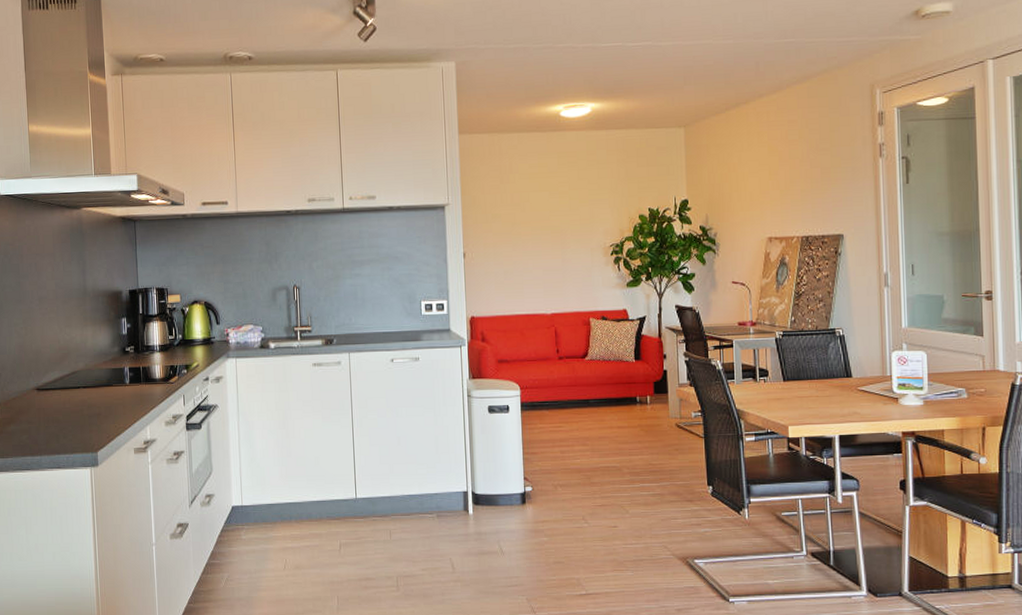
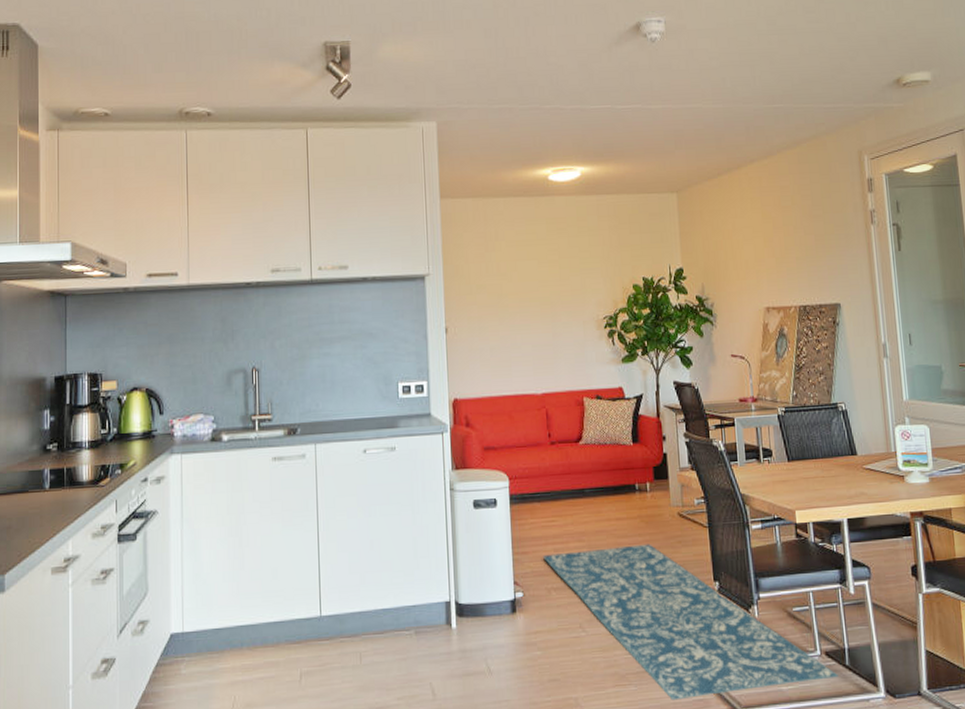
rug: none [549,450,822,586] -> present [542,544,838,701]

